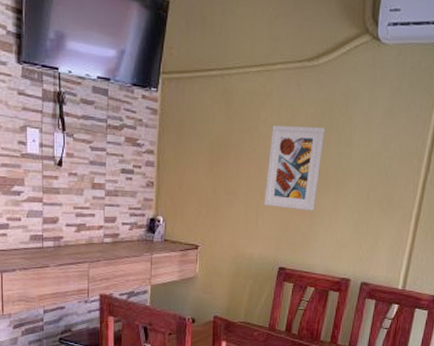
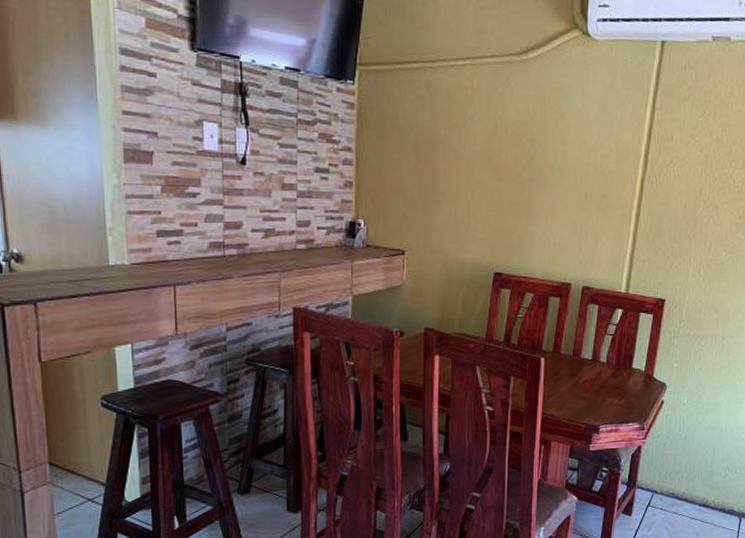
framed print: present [264,125,326,211] -> none [476,122,538,212]

